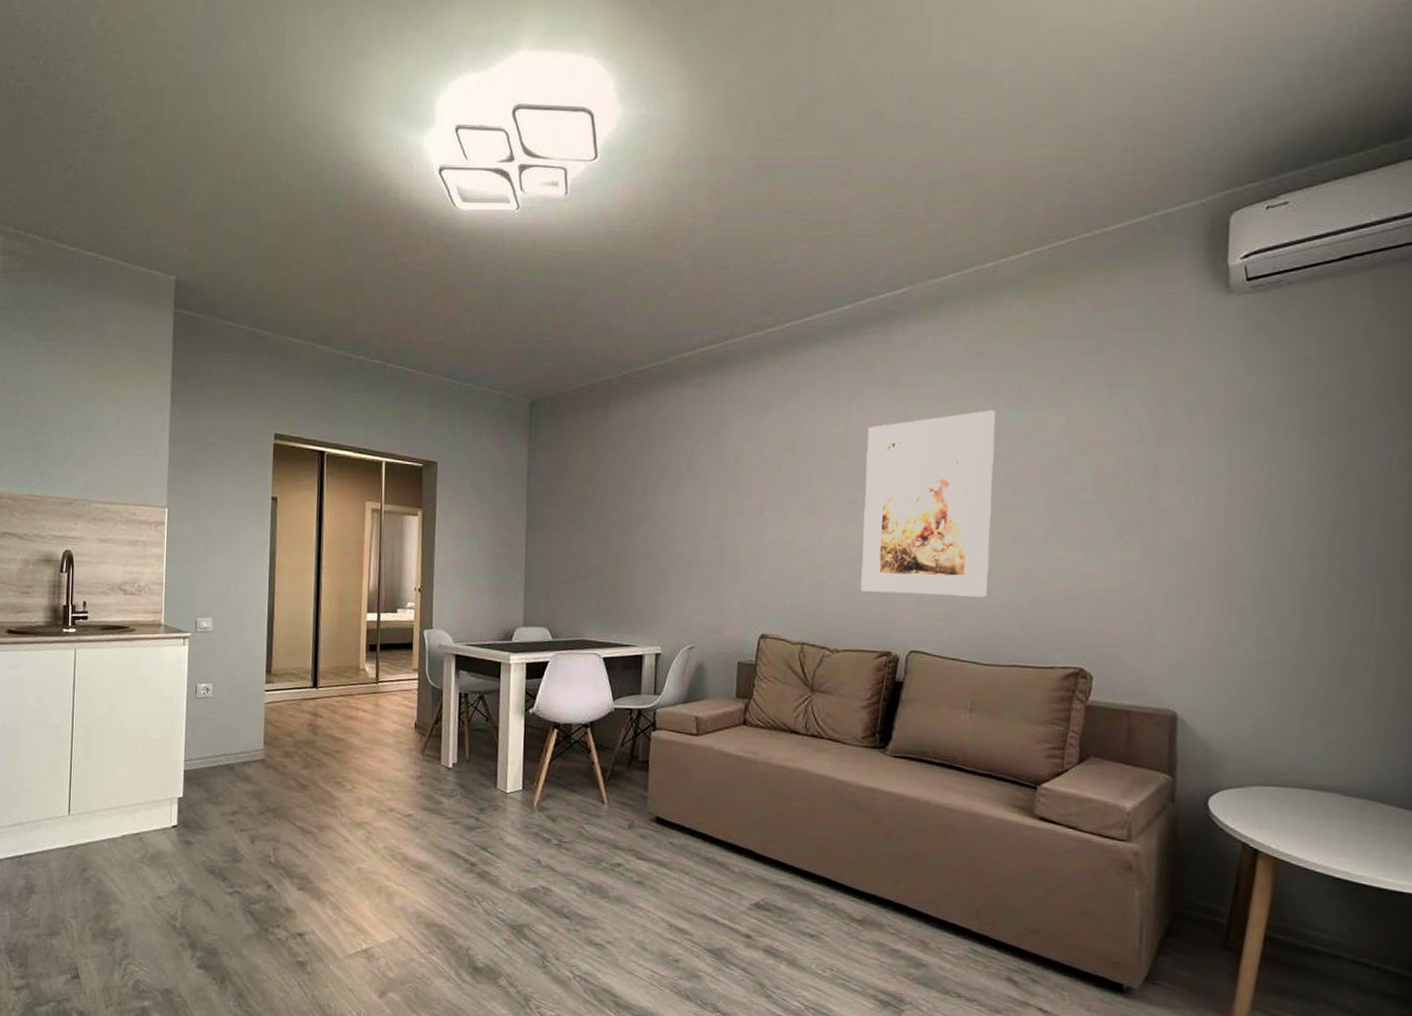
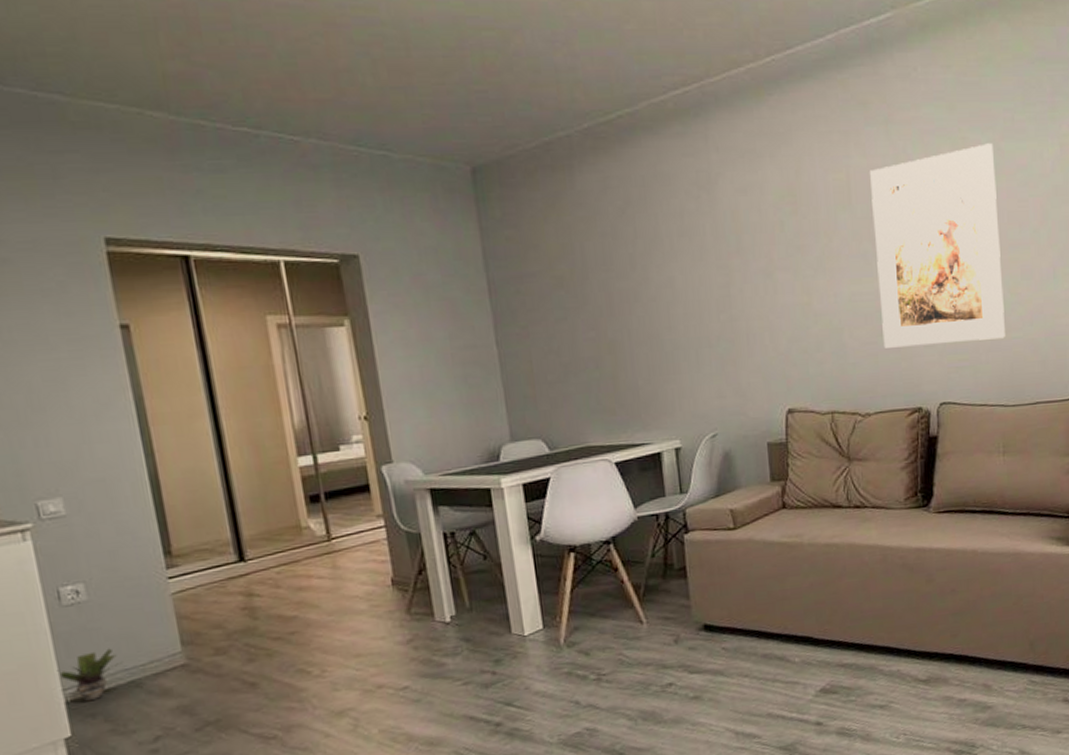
potted plant: none [184,736,225,774] -> present [56,648,124,702]

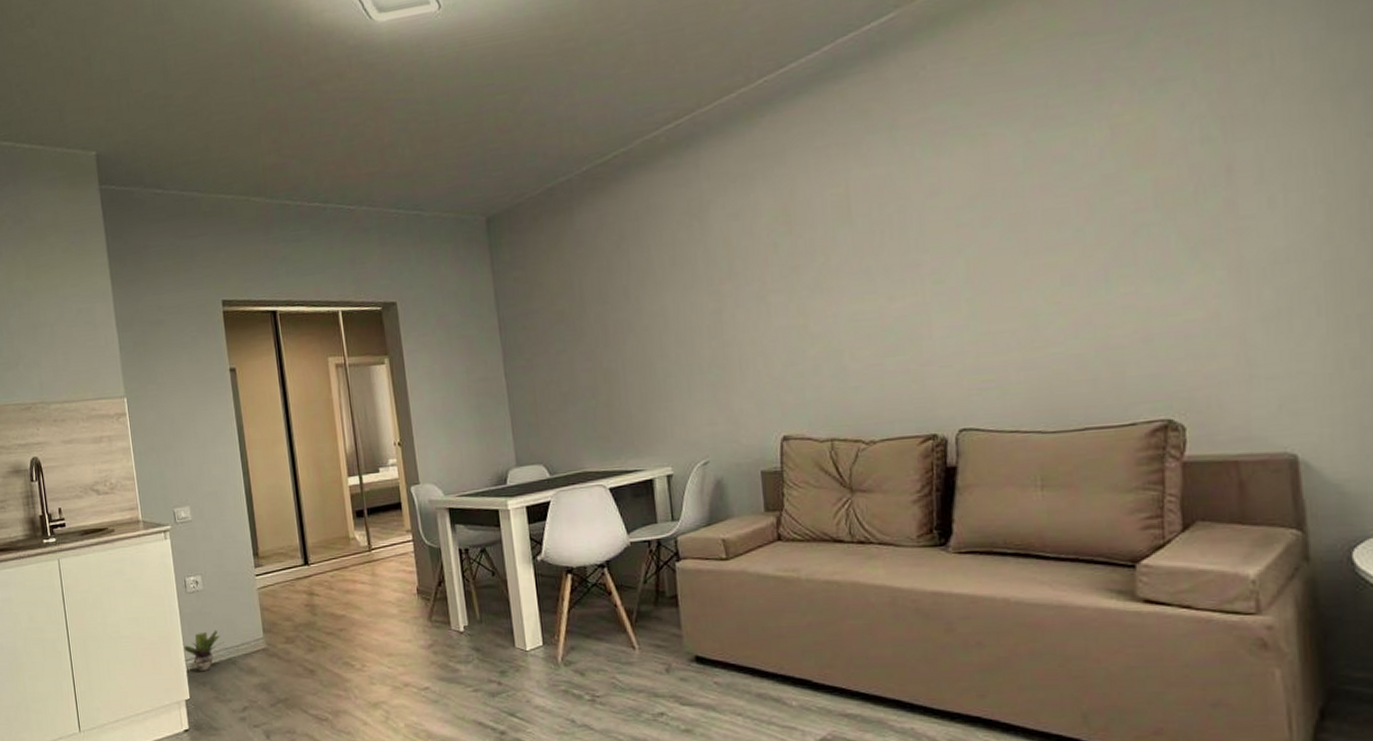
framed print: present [870,143,1005,348] -> none [872,135,1042,370]

